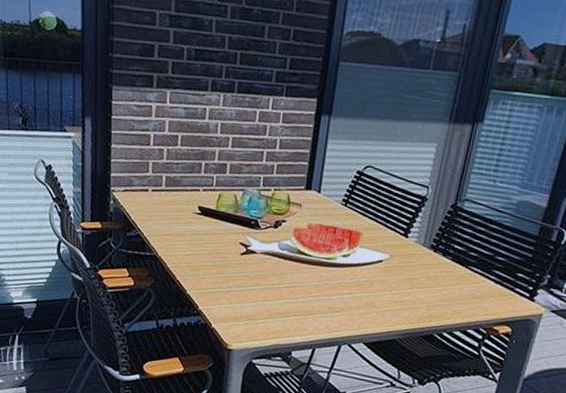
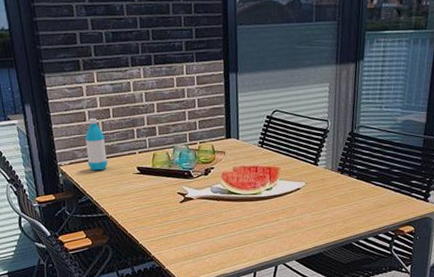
water bottle: none [144,143,169,204] -> present [84,118,108,171]

